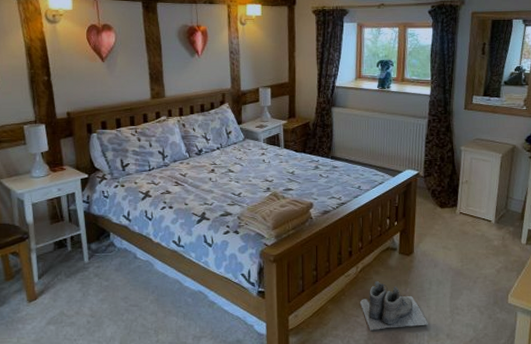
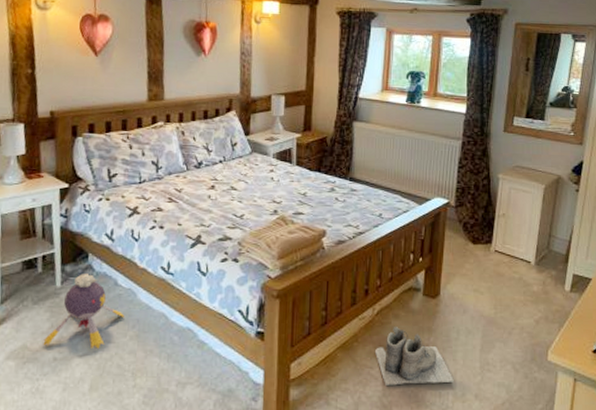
plush toy: none [77,250,145,312] -> present [43,274,125,349]

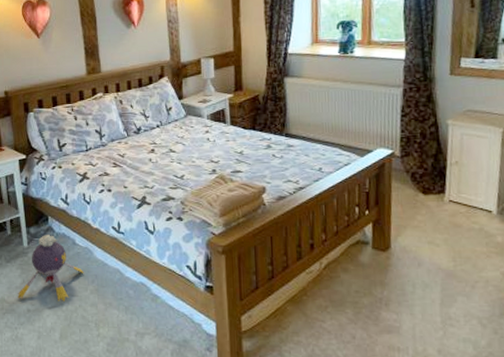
boots: present [374,327,454,386] -> none [325,281,413,339]

